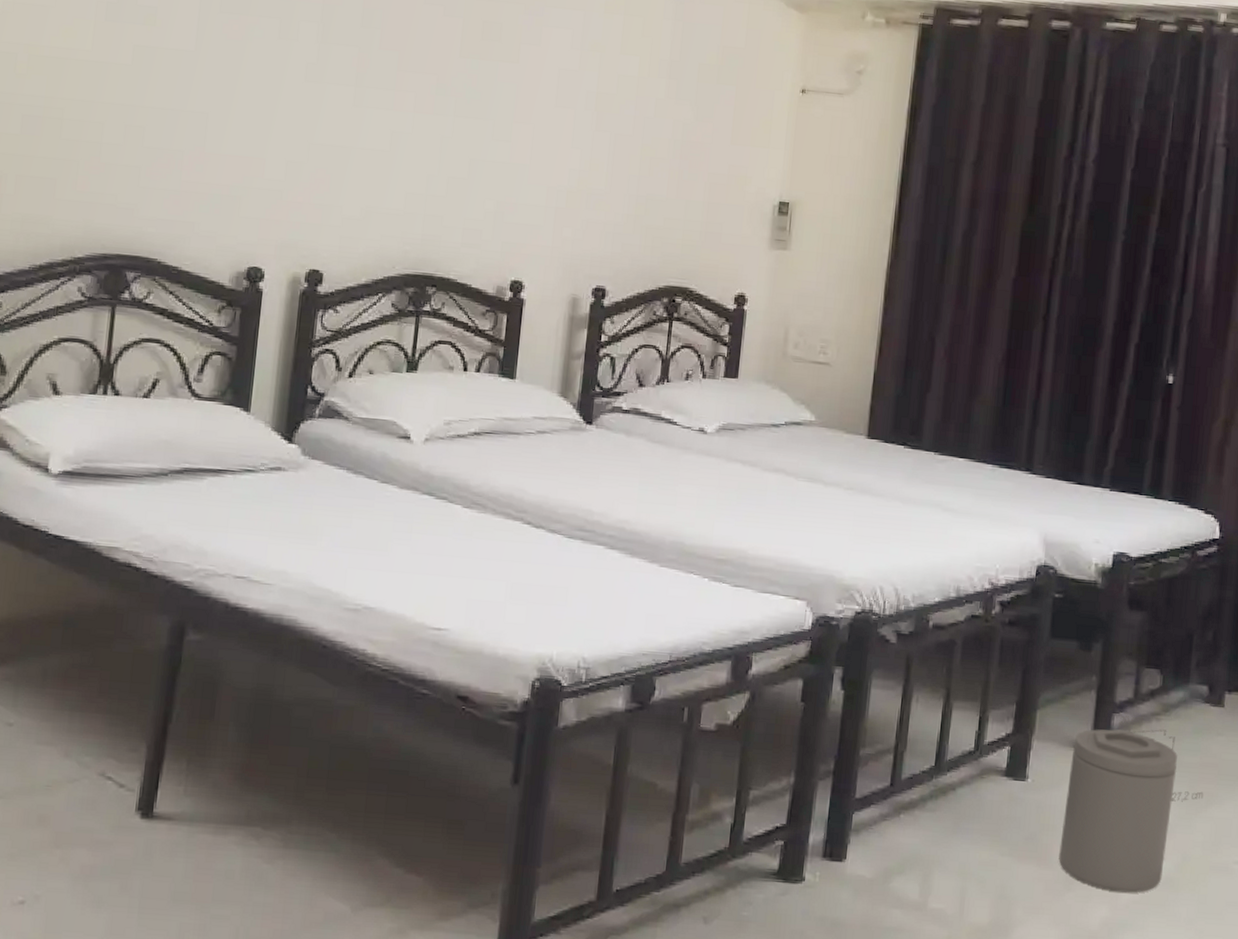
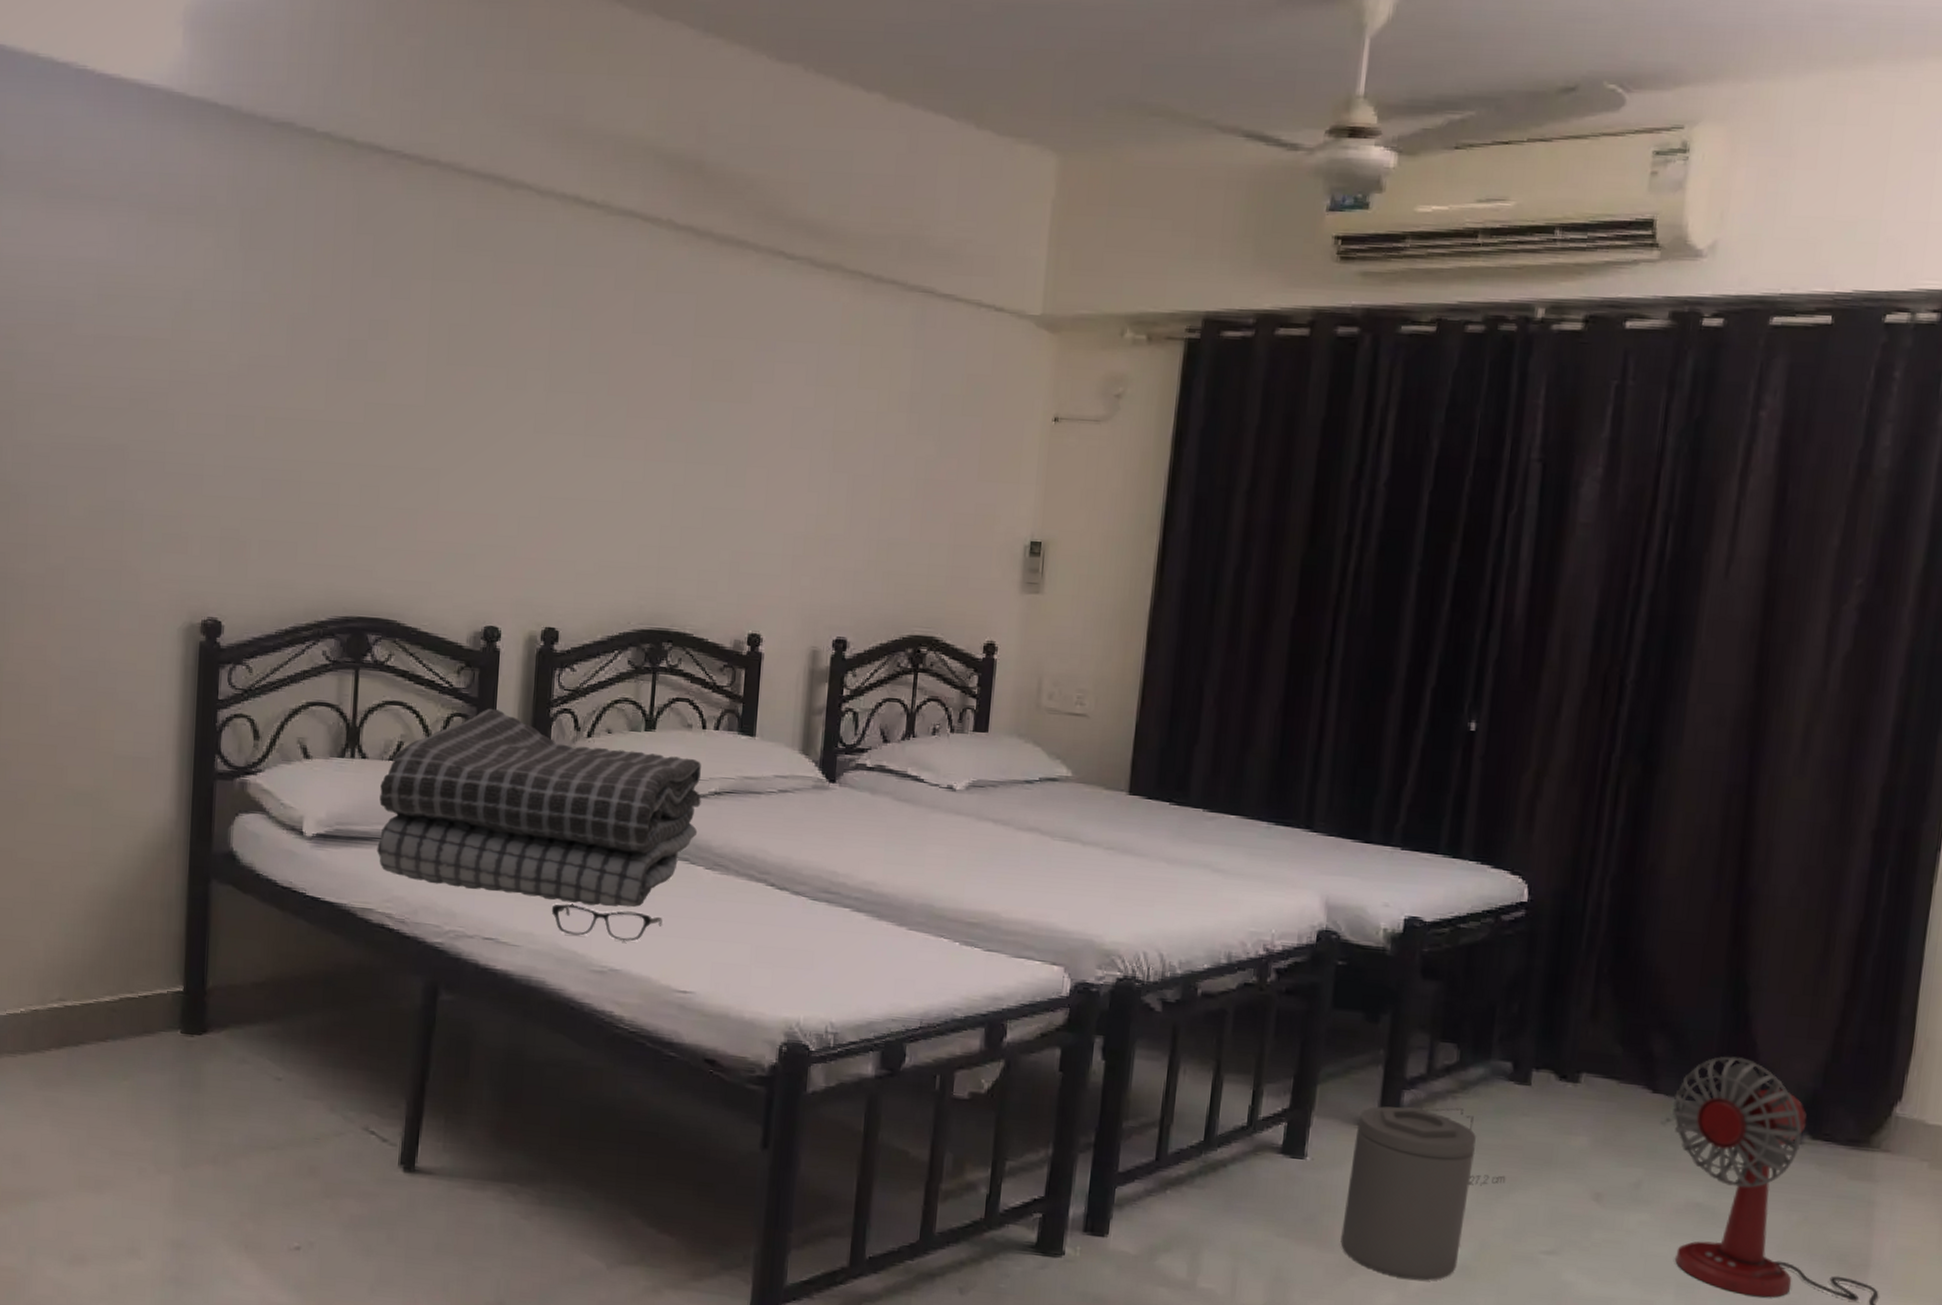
towel: none [126,348,462,546] -> present [377,709,701,908]
eyeglasses: none [306,542,419,580] -> present [551,904,663,942]

